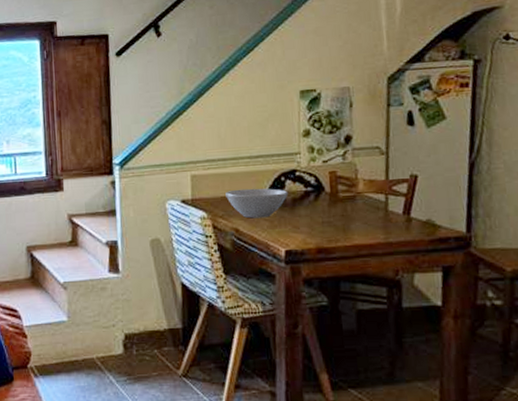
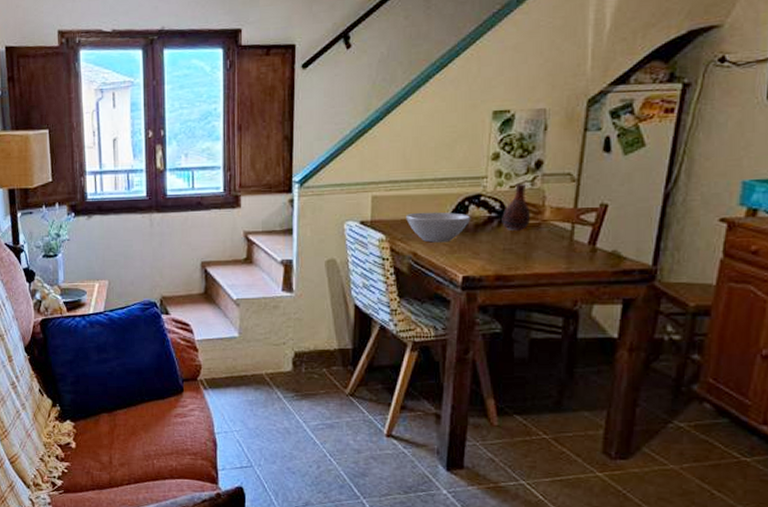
vase: none [318,158,346,205] -> present [502,183,531,232]

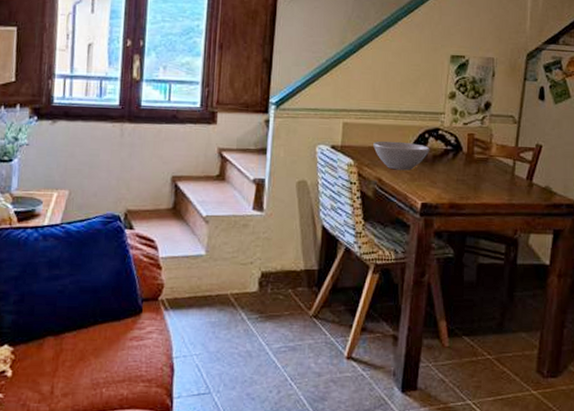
vase: present [502,183,531,232] -> none [456,121,481,164]

